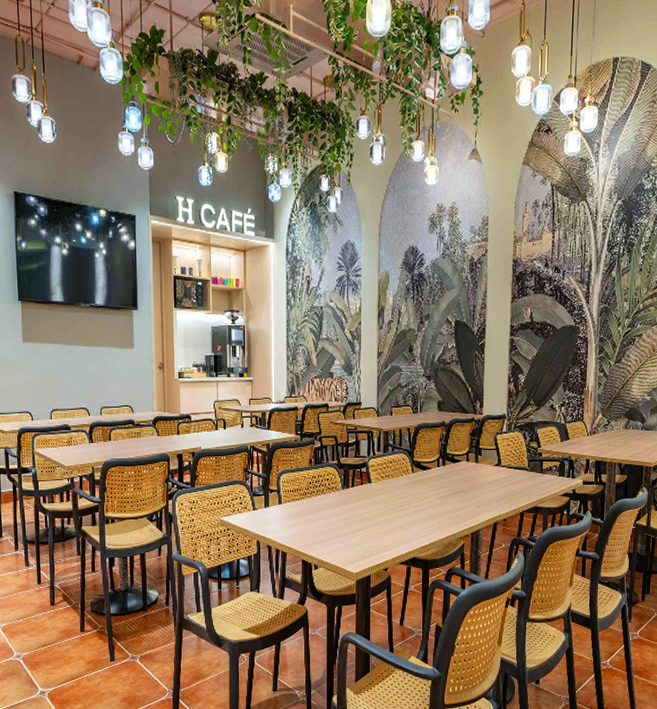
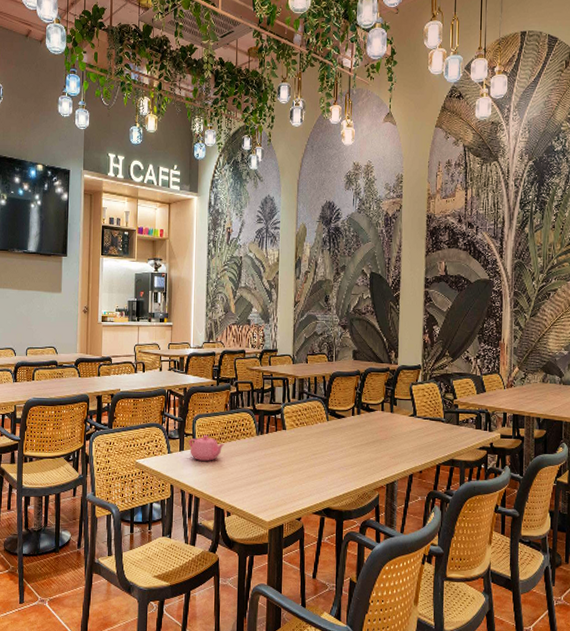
teapot: none [274,490,310,516] -> present [189,434,224,461]

